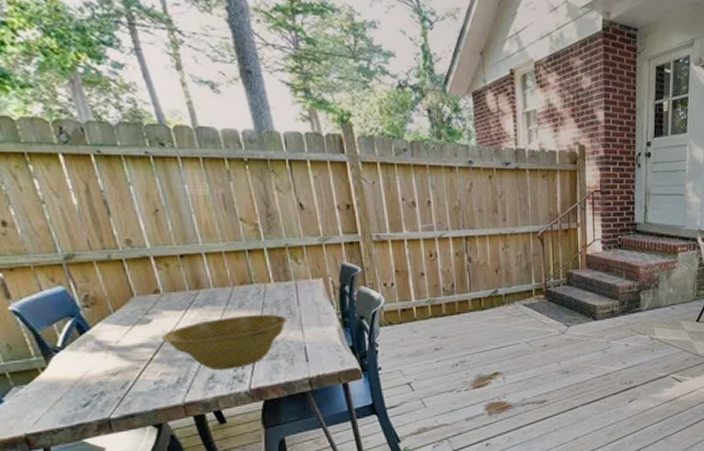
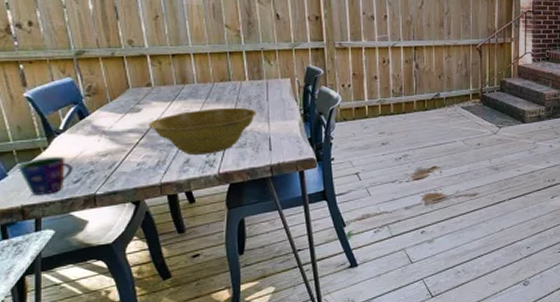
cup: none [14,377,80,422] -> present [18,156,73,195]

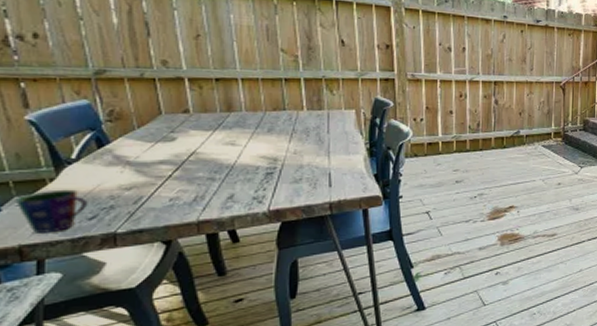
planter bowl: present [149,107,257,155] -> none [185,139,315,190]

